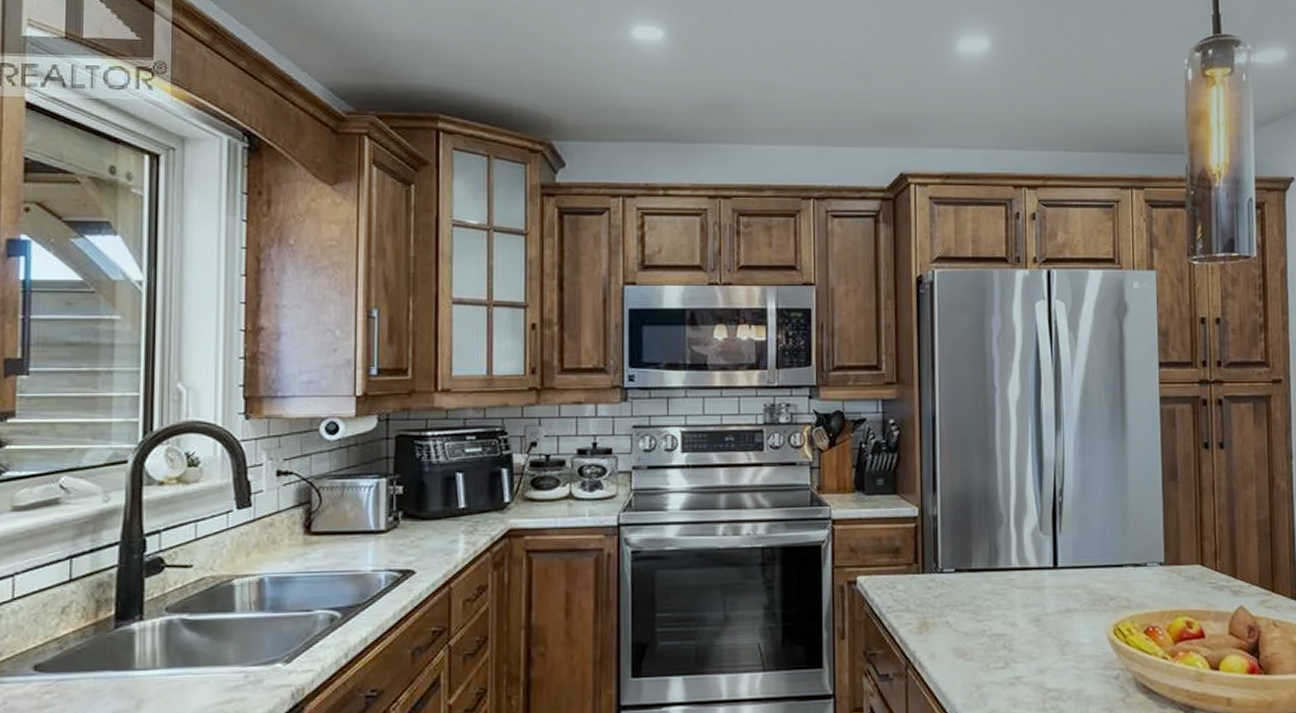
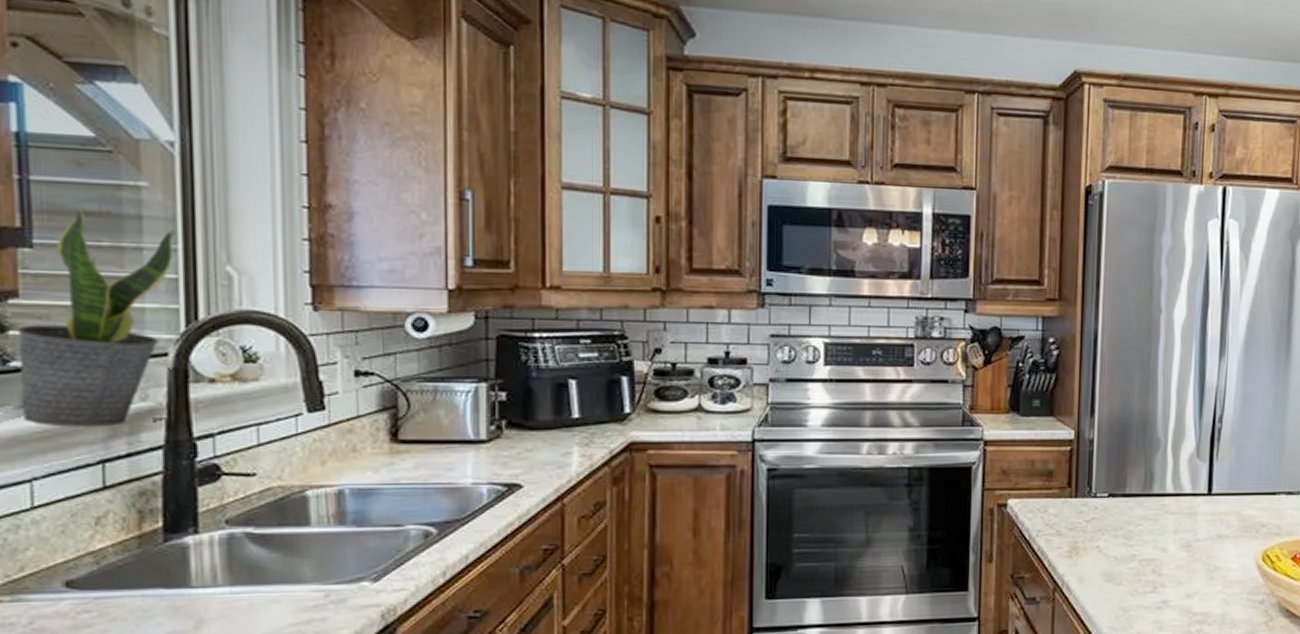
potted plant: none [11,341,138,528] -> present [16,210,175,428]

